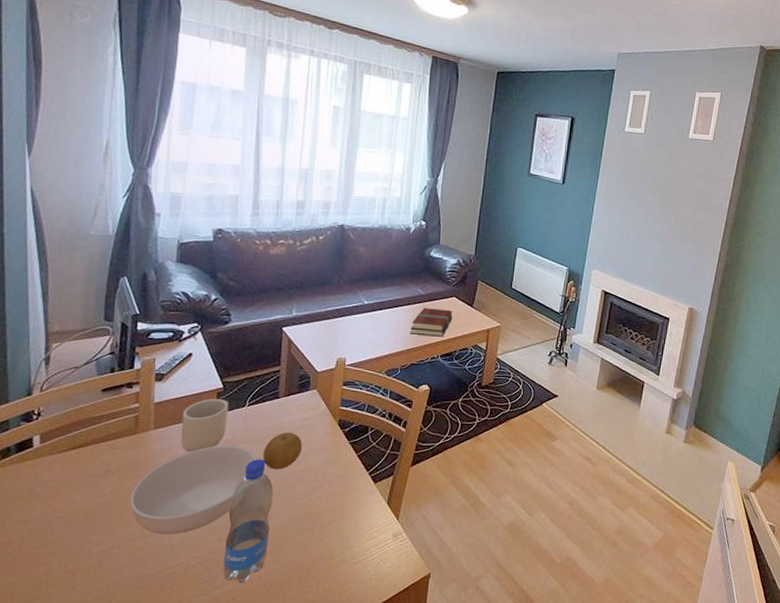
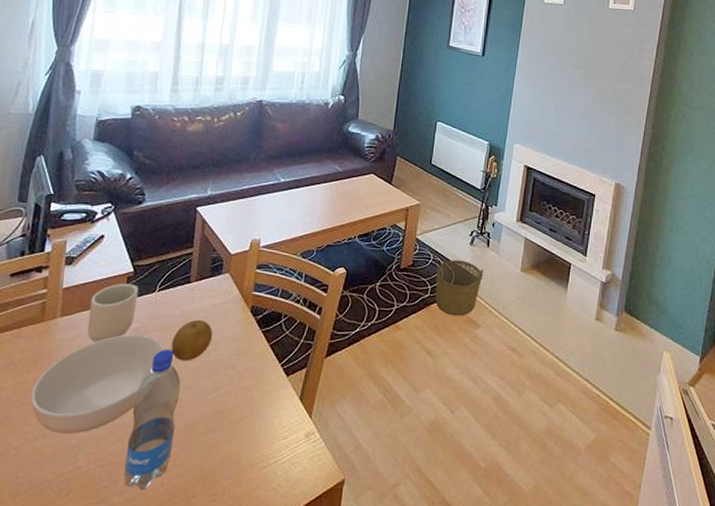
books: present [410,308,453,337] -> none [327,186,371,216]
basket: none [515,378,561,430] -> present [435,260,484,316]

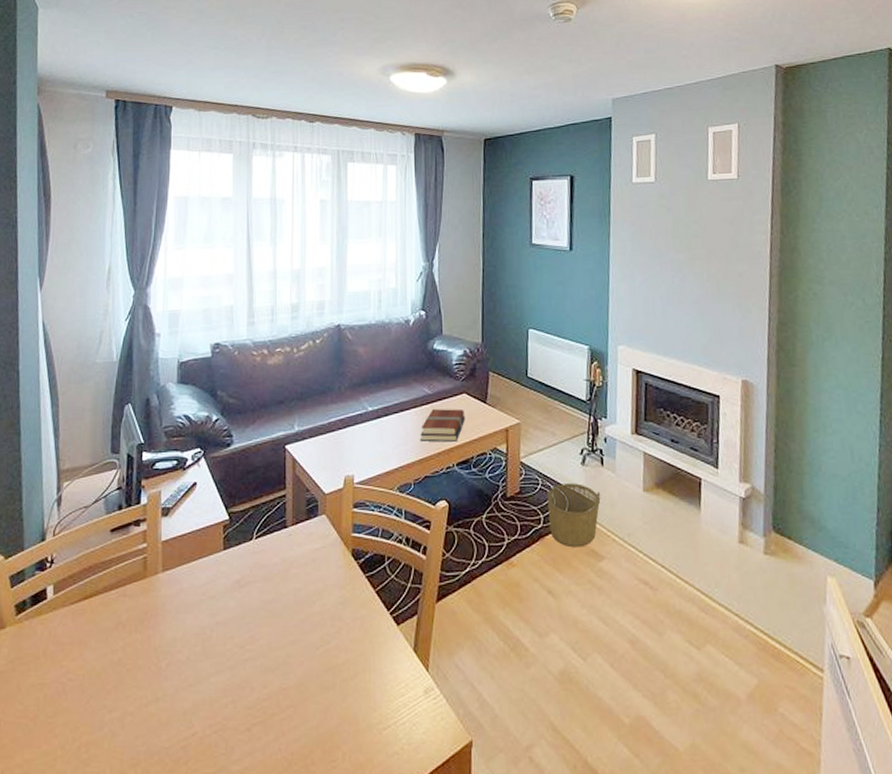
bowl: present [30,334,165,434] -> none [141,586,269,697]
mug: present [87,283,139,342] -> none [189,531,236,597]
bottle: present [123,350,181,490] -> none [239,602,288,757]
fruit: present [171,320,213,361] -> none [274,568,315,614]
books: none [327,186,371,216] -> present [420,408,466,442]

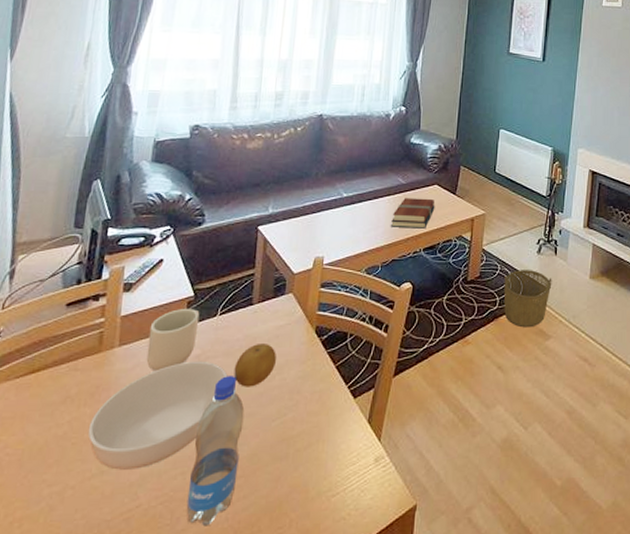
bowl: none [141,586,269,697] -> present [87,361,228,470]
mug: none [189,531,236,597] -> present [146,308,200,372]
bottle: none [239,602,288,757] -> present [186,376,245,527]
fruit: none [274,568,315,614] -> present [233,344,276,387]

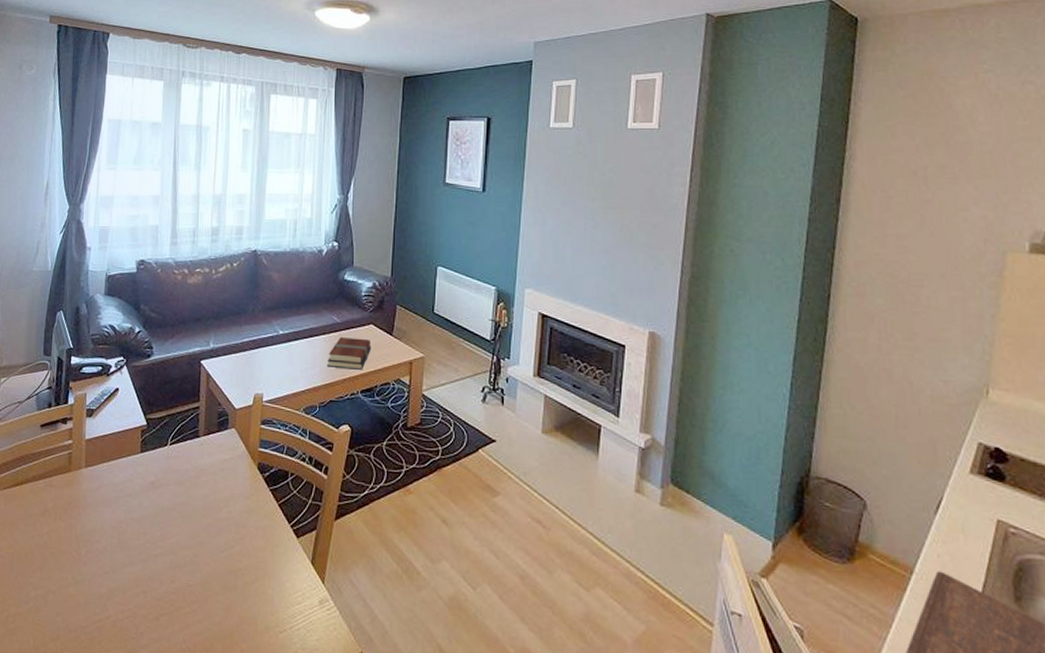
bowl: present [87,361,228,470] -> none [63,487,180,583]
mug: present [146,308,200,372] -> none [108,436,153,494]
bottle: present [186,376,245,527] -> none [148,504,196,645]
fruit: present [233,344,276,387] -> none [184,475,222,517]
basket: present [504,270,552,328] -> none [446,419,499,482]

